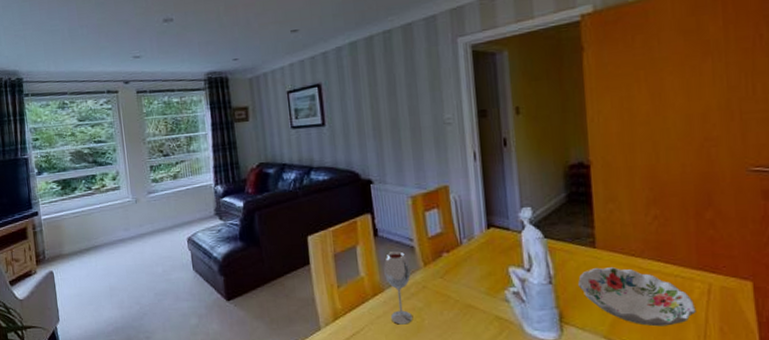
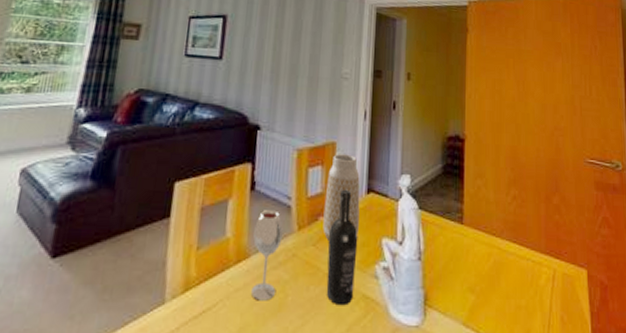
vase: none [445,195,484,273] -> present [323,154,360,240]
wine bottle: none [453,227,487,326] -> present [326,189,358,306]
decorative bowl: present [578,266,696,327] -> none [445,244,543,314]

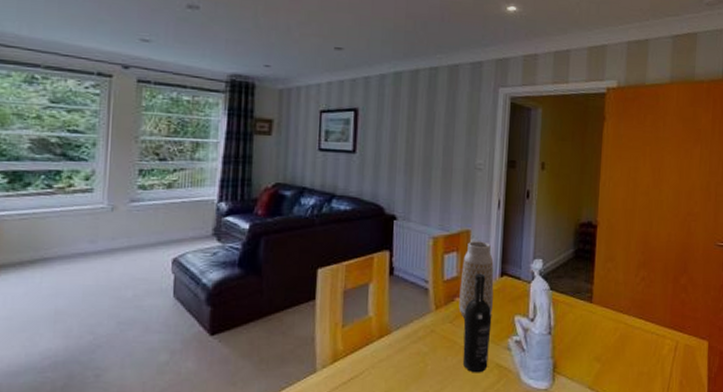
wineglass: present [251,210,283,301] -> none [394,292,421,369]

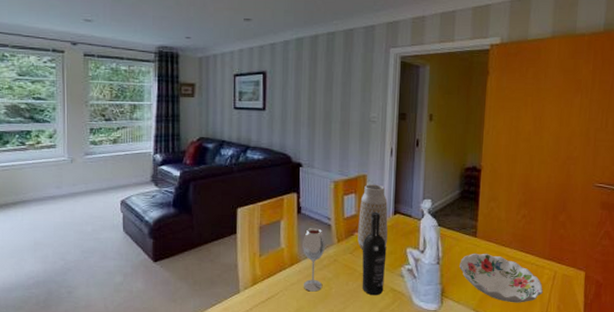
wineglass: none [394,292,421,369] -> present [302,228,325,292]
decorative bowl: none [573,321,664,379] -> present [459,253,543,303]

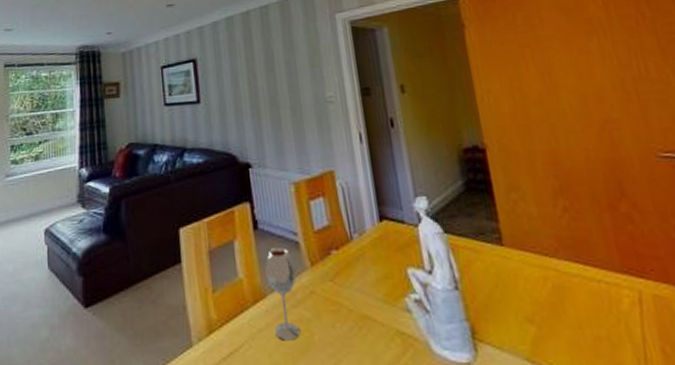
vase: present [357,184,388,250] -> none [331,182,378,275]
wine bottle: present [362,211,387,296] -> none [344,219,387,343]
decorative bowl: present [459,253,543,303] -> none [488,268,630,346]

